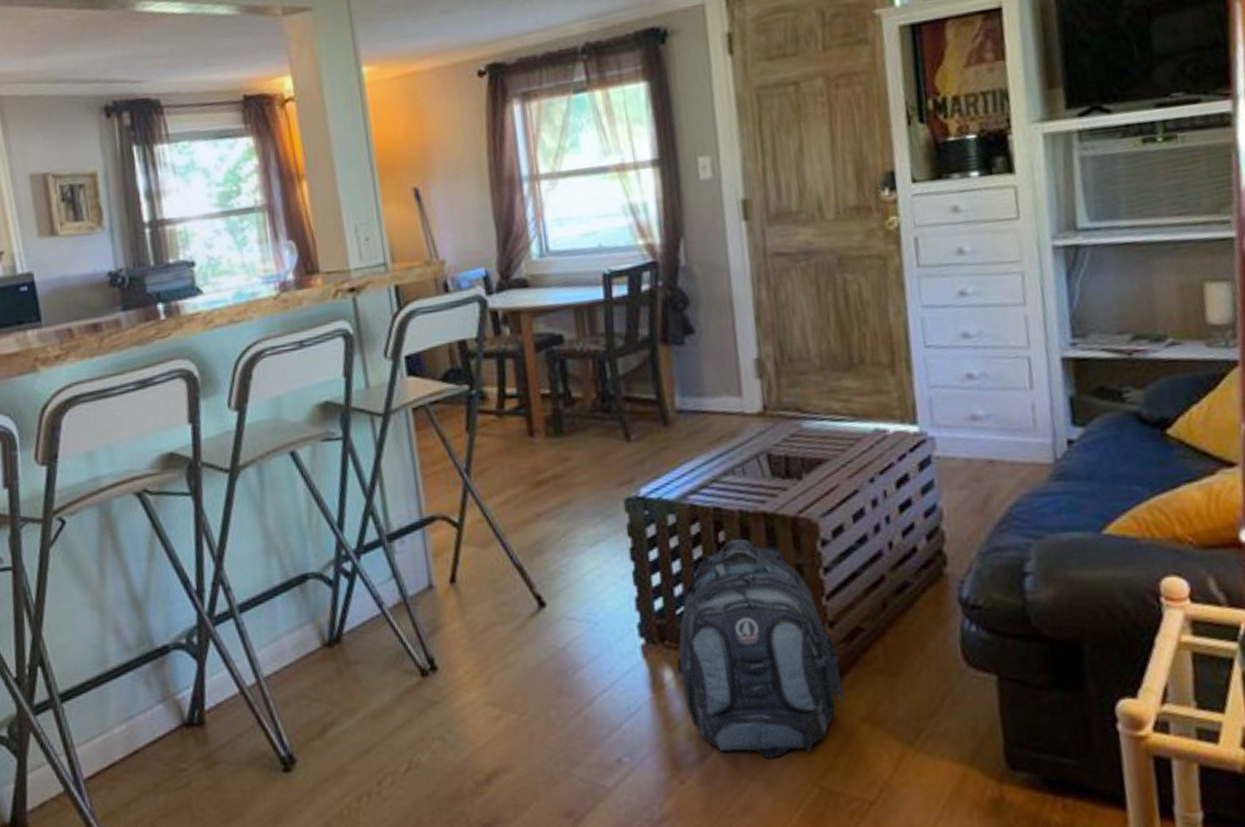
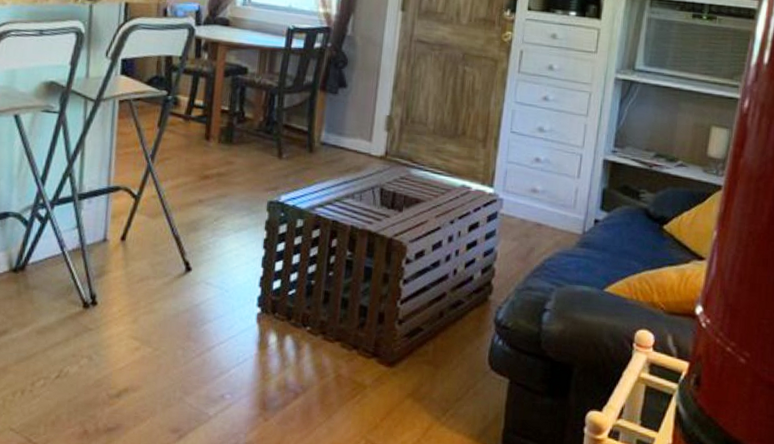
backpack: present [676,538,844,759] -> none [280,246,399,414]

